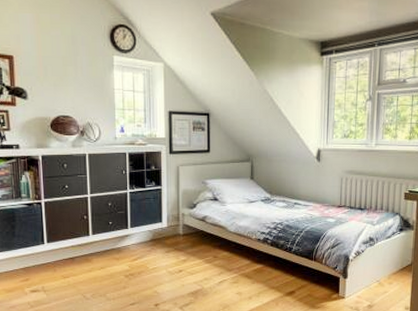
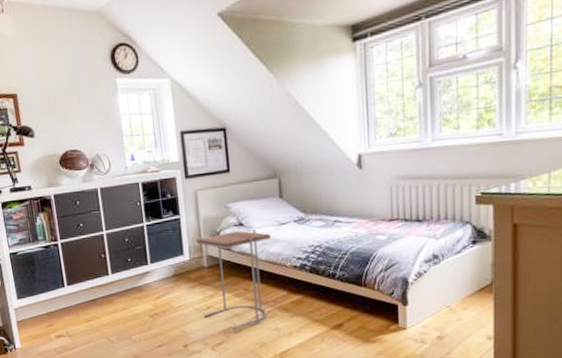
side table: none [174,204,240,292] -> present [196,228,271,330]

